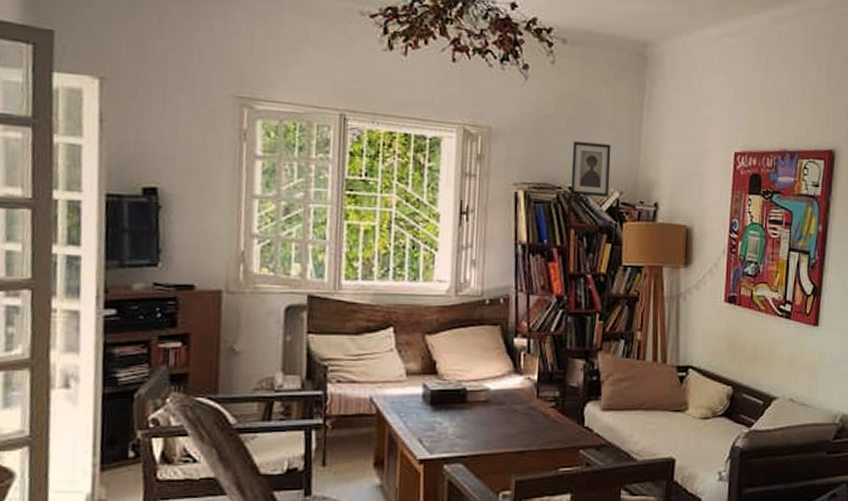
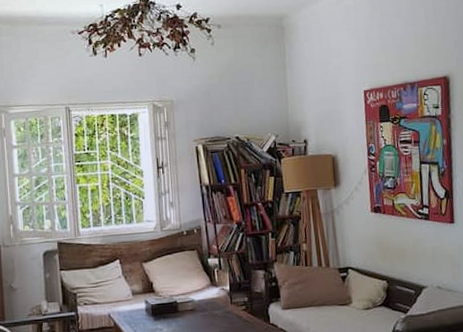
picture frame: present [571,141,611,197] -> none [235,99,268,142]

